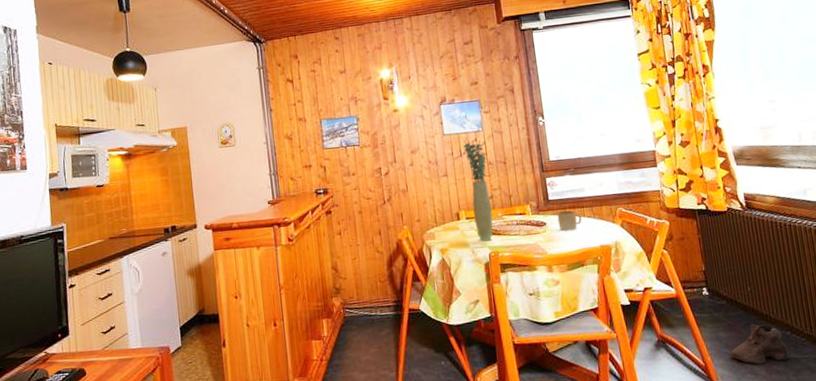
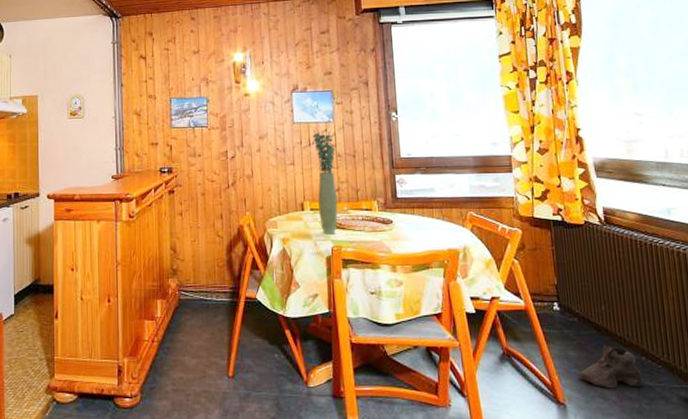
mug: present [557,210,582,231] -> none [405,209,430,231]

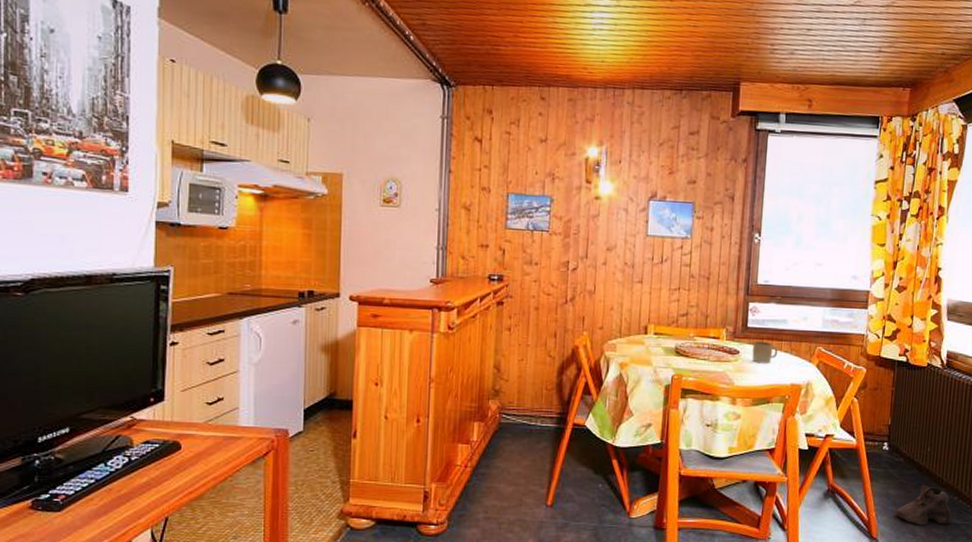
vase: present [312,130,338,235] -> none [663,245,689,362]
mug: none [405,209,430,231] -> present [752,341,778,364]

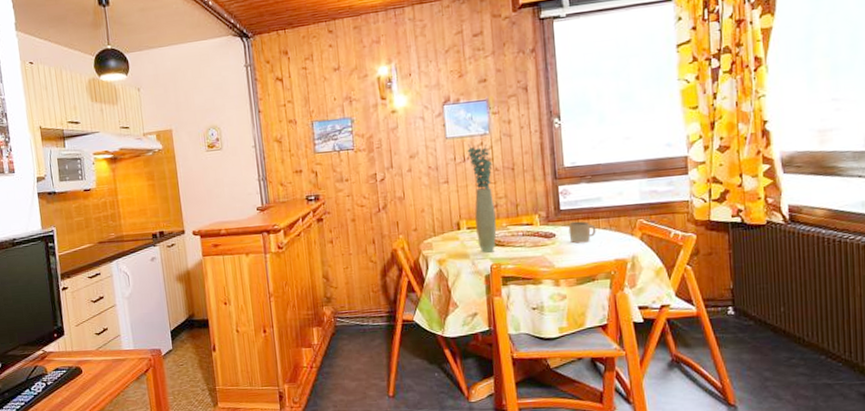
vase: none [663,245,689,362] -> present [467,144,497,253]
shoe: present [895,485,952,526] -> none [753,346,822,389]

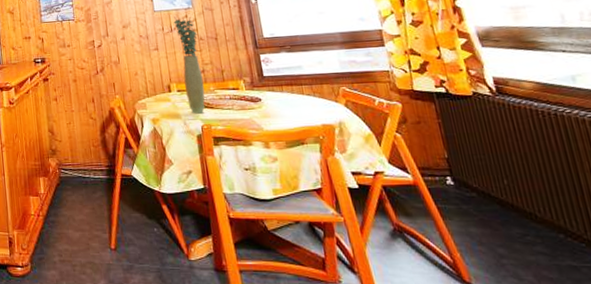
mug: present [568,221,596,243] -> none [273,87,301,108]

